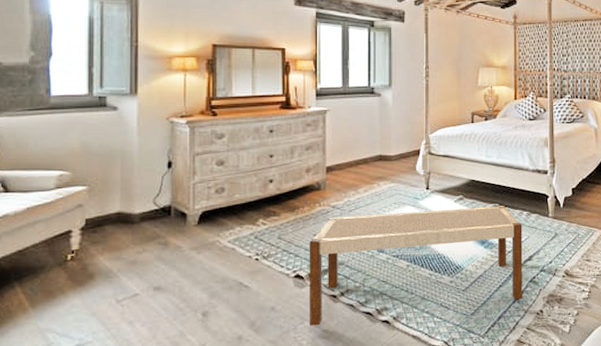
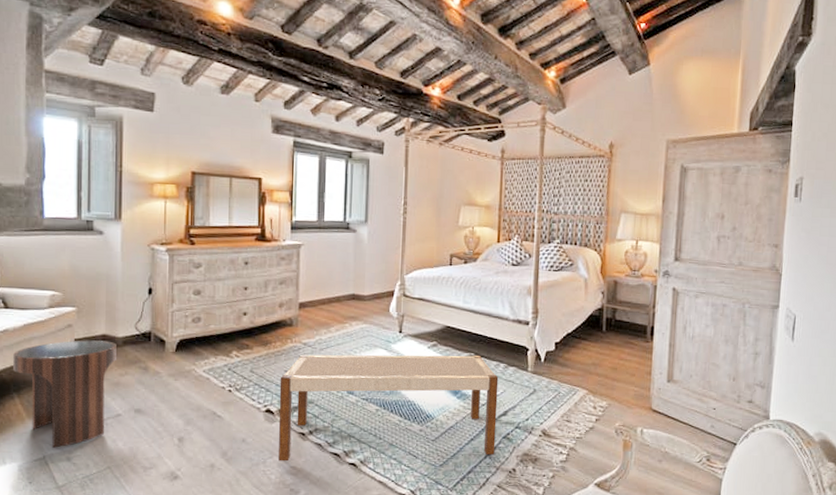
side table: none [14,218,134,337] -> present [13,340,118,448]

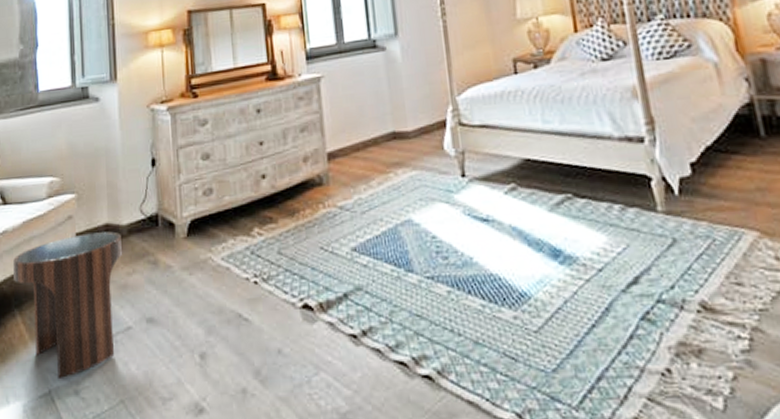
bench: present [279,354,499,462] -> none [315,195,633,379]

